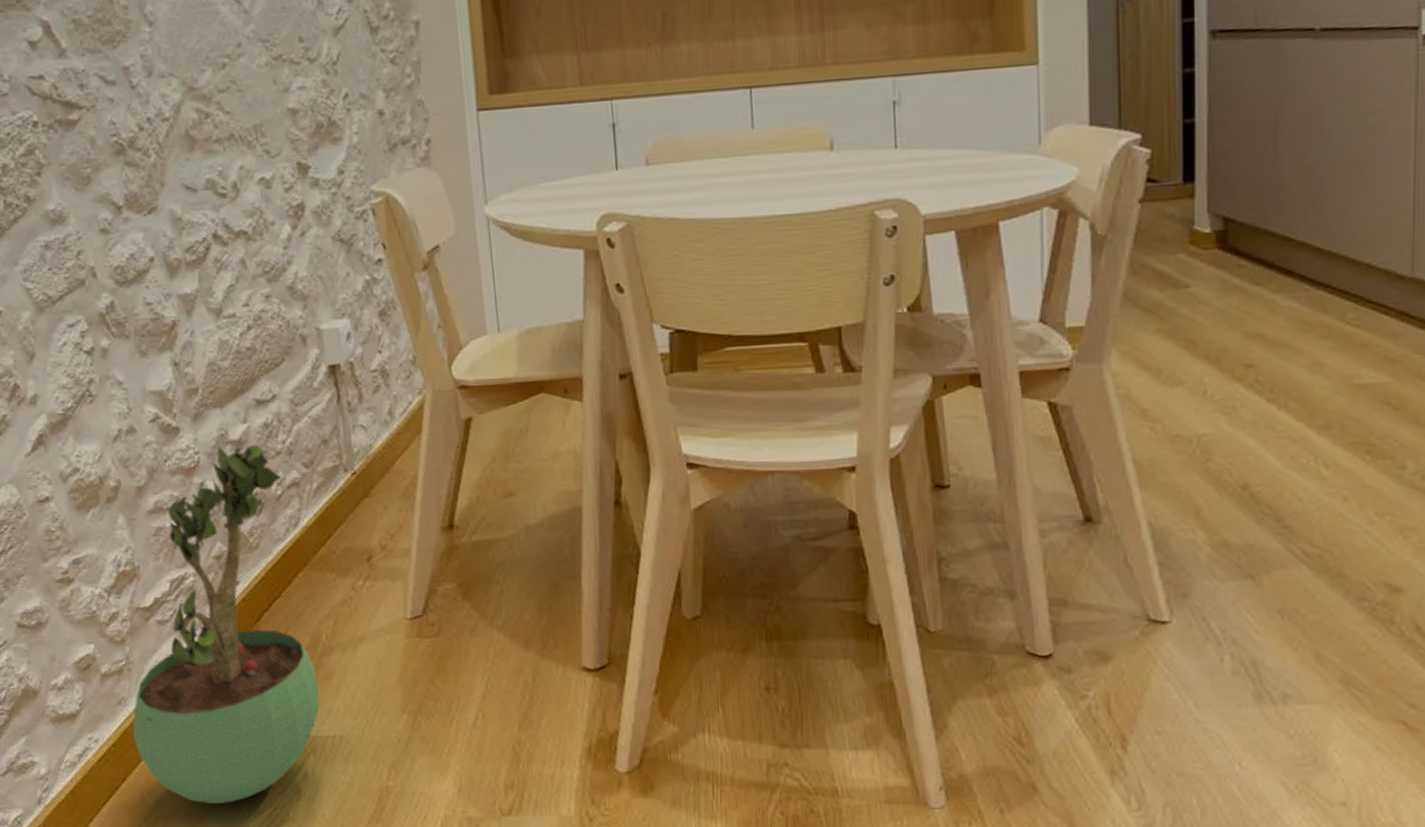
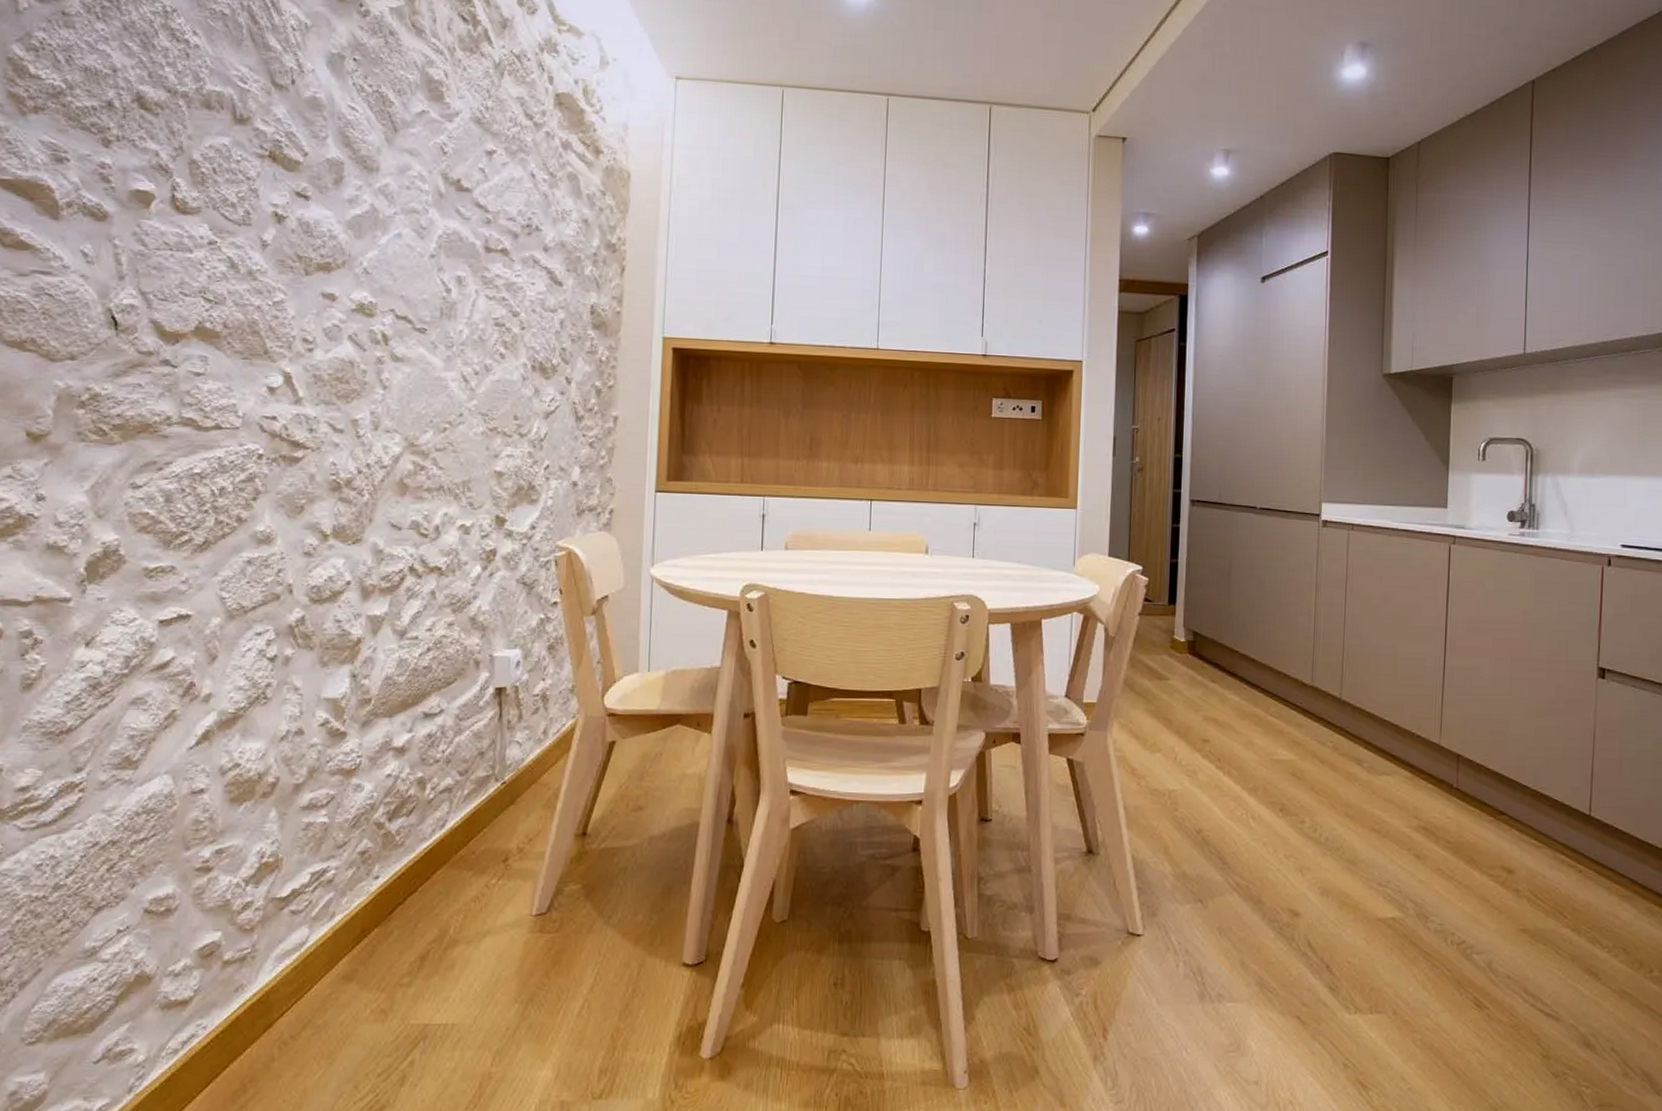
potted plant: present [132,444,320,803] -> none [245,751,440,1090]

